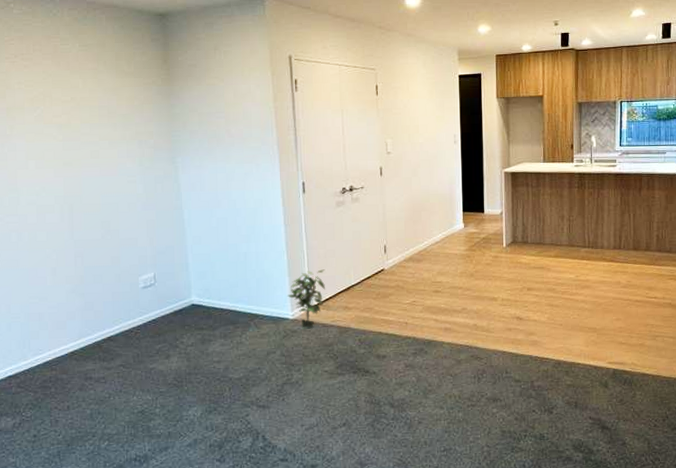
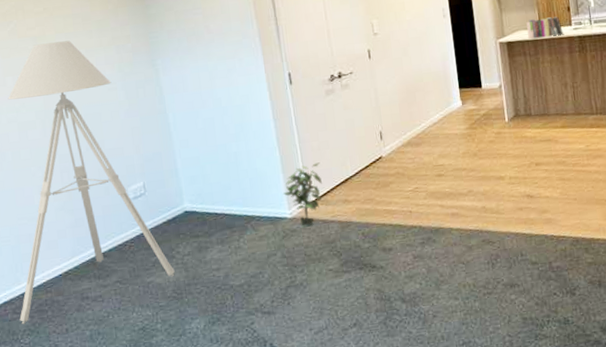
floor lamp: none [23,131,177,399] -> present [8,40,175,325]
books: none [531,153,565,172] -> present [526,16,563,39]

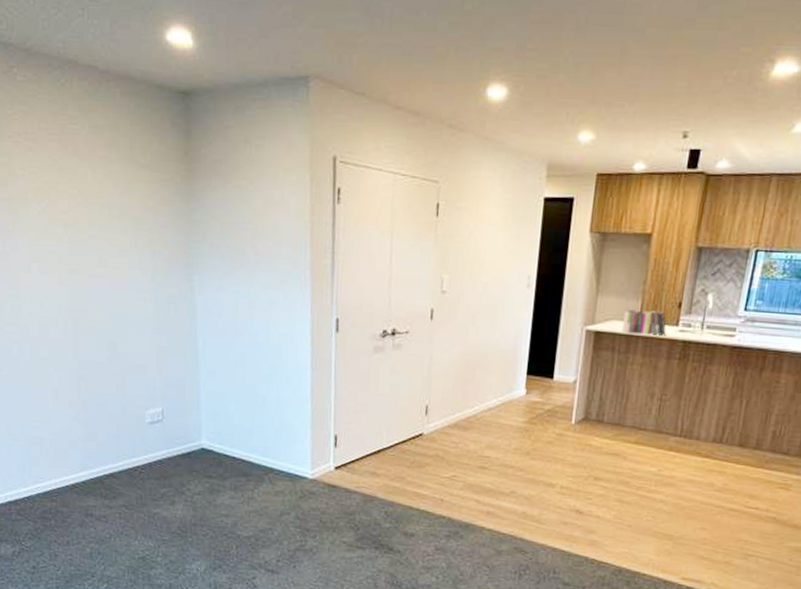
floor lamp: present [8,40,175,325] -> none [23,232,182,528]
potted plant: present [282,162,322,225] -> none [307,425,354,490]

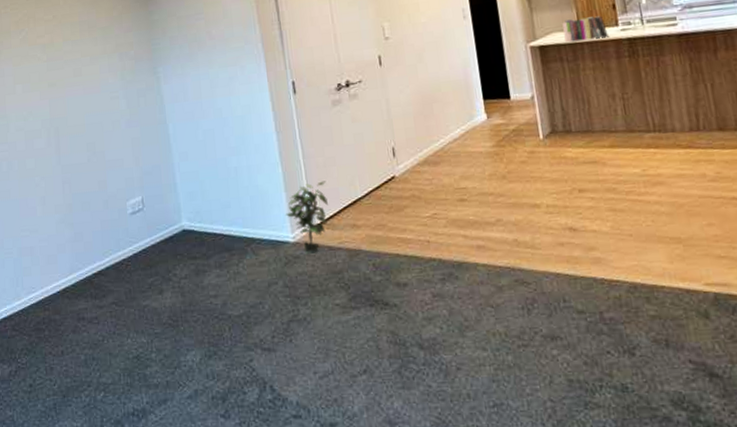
potted plant: none [307,425,354,490] -> present [285,181,328,251]

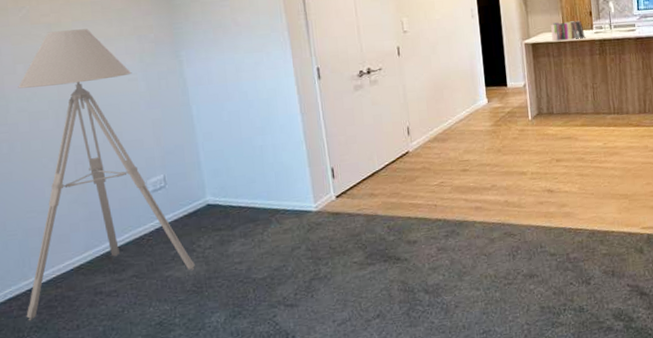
floor lamp: none [17,48,171,343] -> present [18,29,195,321]
potted plant: present [285,181,328,251] -> none [308,156,349,219]

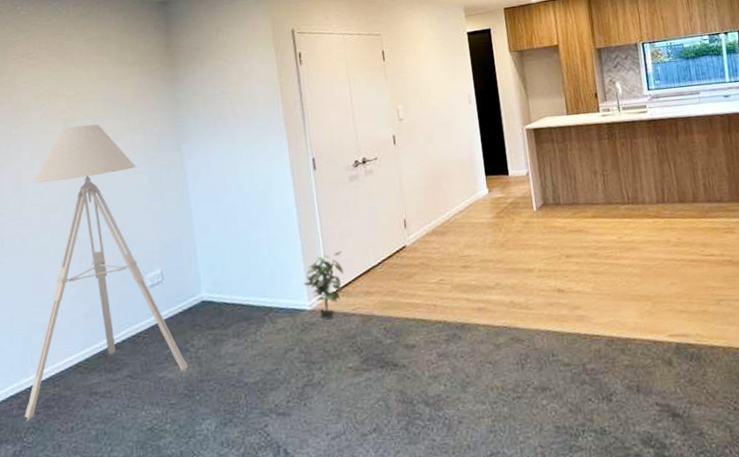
potted plant: none [308,156,349,219] -> present [302,251,343,318]
books: present [551,20,585,41] -> none [553,103,592,126]

